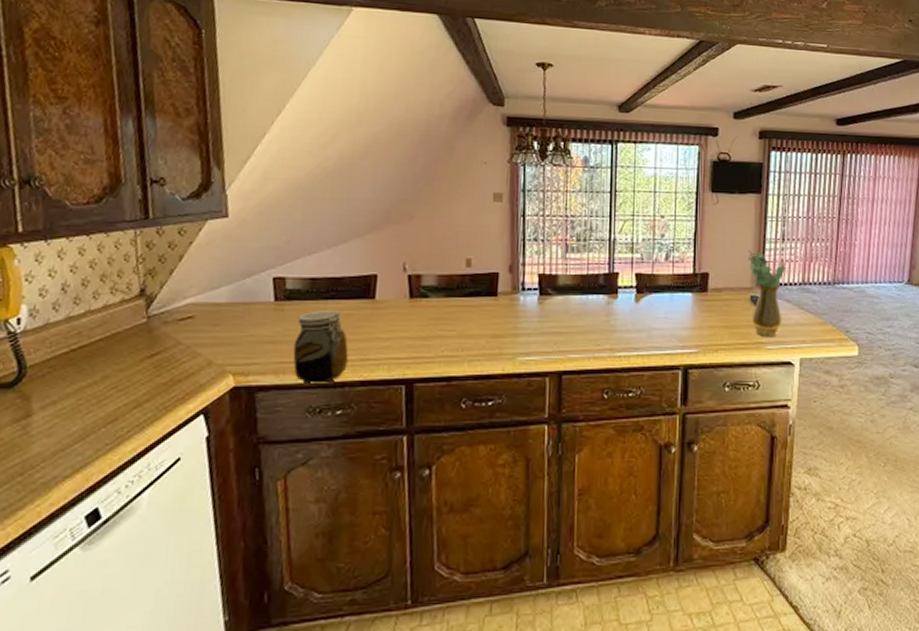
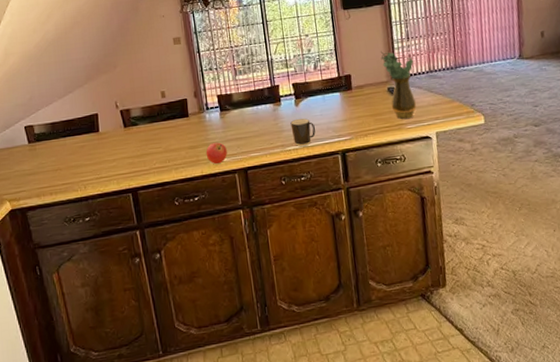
jar: present [293,310,349,383] -> none [47,144,88,201]
fruit: none [512,334,540,362] -> present [205,142,227,165]
mug: none [625,318,655,354] -> present [290,118,316,147]

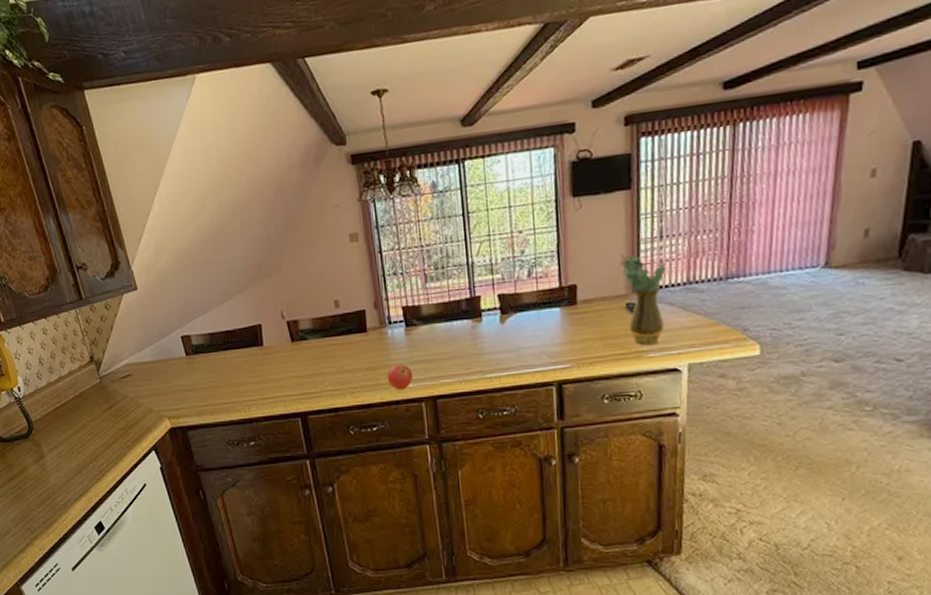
mug: present [290,118,316,147] -> none [493,338,525,374]

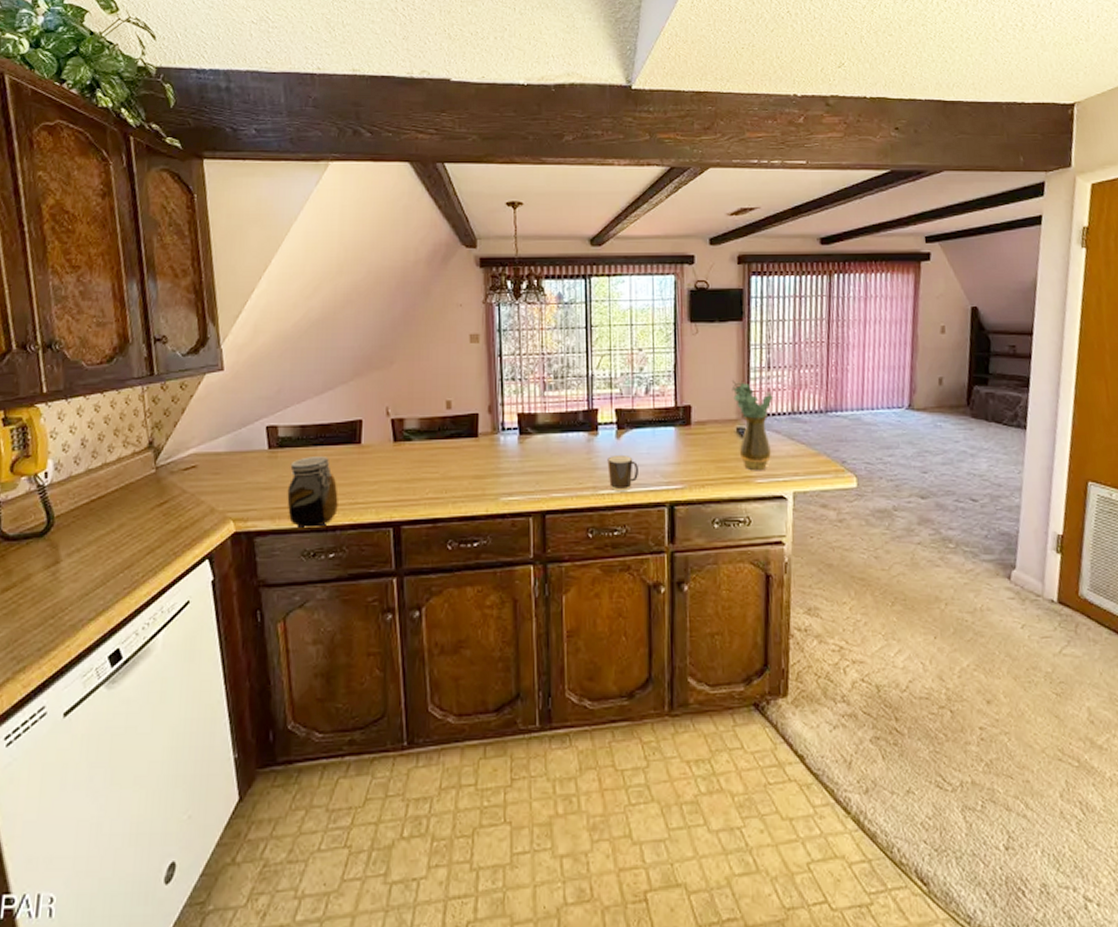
jar: none [206,359,252,421] -> present [287,456,338,528]
fruit: present [387,364,413,390] -> none [494,474,522,503]
mug: none [493,338,525,374] -> present [607,454,638,492]

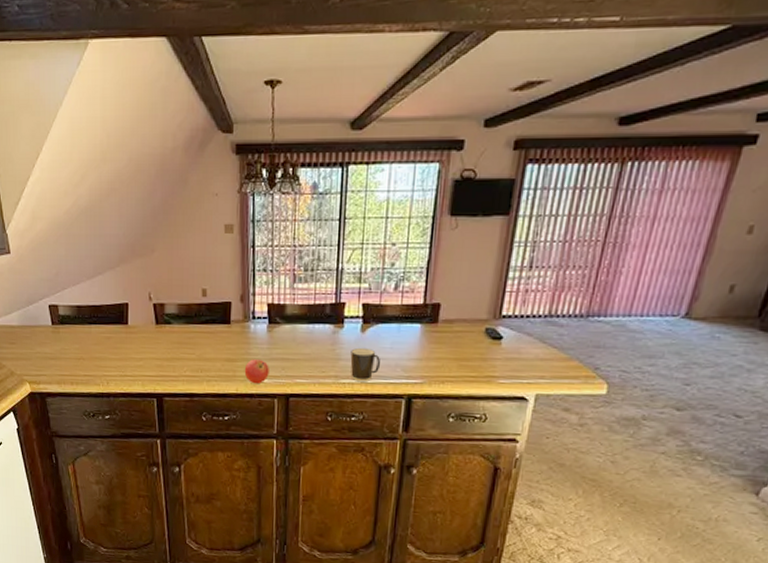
jar: present [287,456,338,528] -> none [69,333,111,393]
fruit: none [494,474,522,503] -> present [244,359,269,385]
vase: present [732,380,774,470] -> none [484,279,531,371]

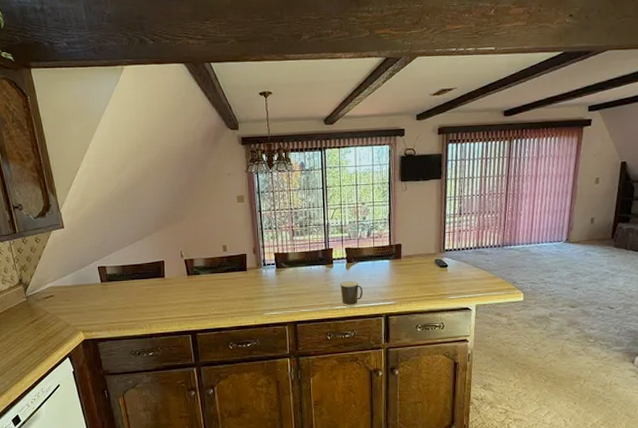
fruit: present [244,359,269,385] -> none [260,296,280,316]

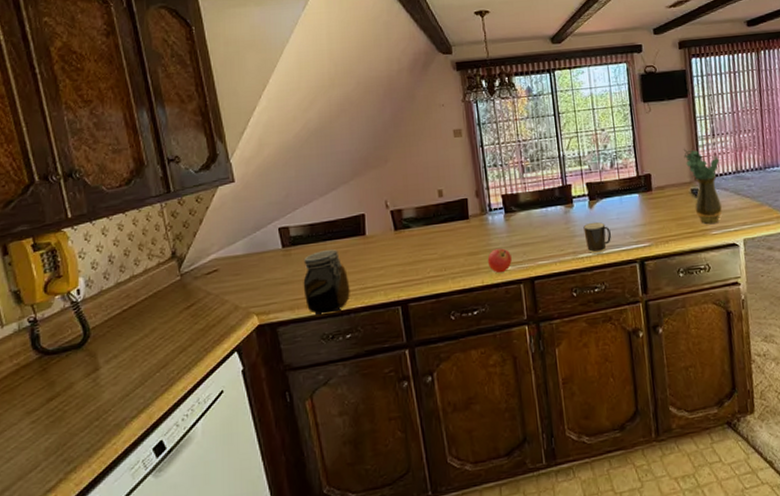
jar: none [117,287,152,336] -> present [303,249,350,314]
fruit: none [260,296,280,316] -> present [487,248,512,274]
vase: none [432,224,463,290] -> present [684,148,722,224]

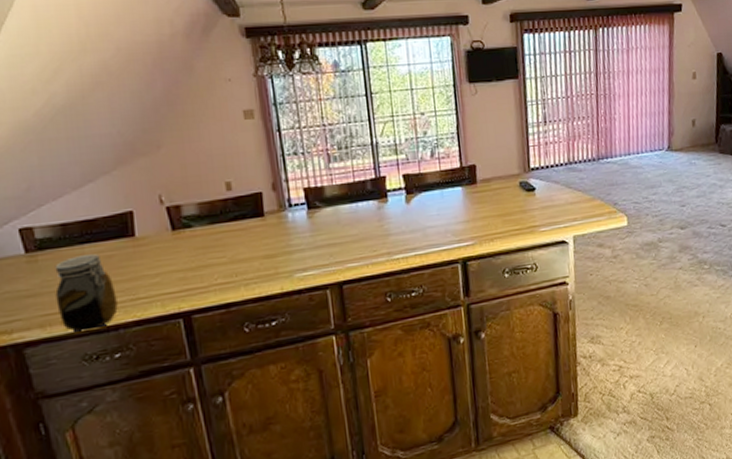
fruit: present [487,248,512,274] -> none [287,250,317,279]
mug: present [583,222,611,254] -> none [399,218,431,255]
vase: present [684,148,722,224] -> none [512,136,552,220]

